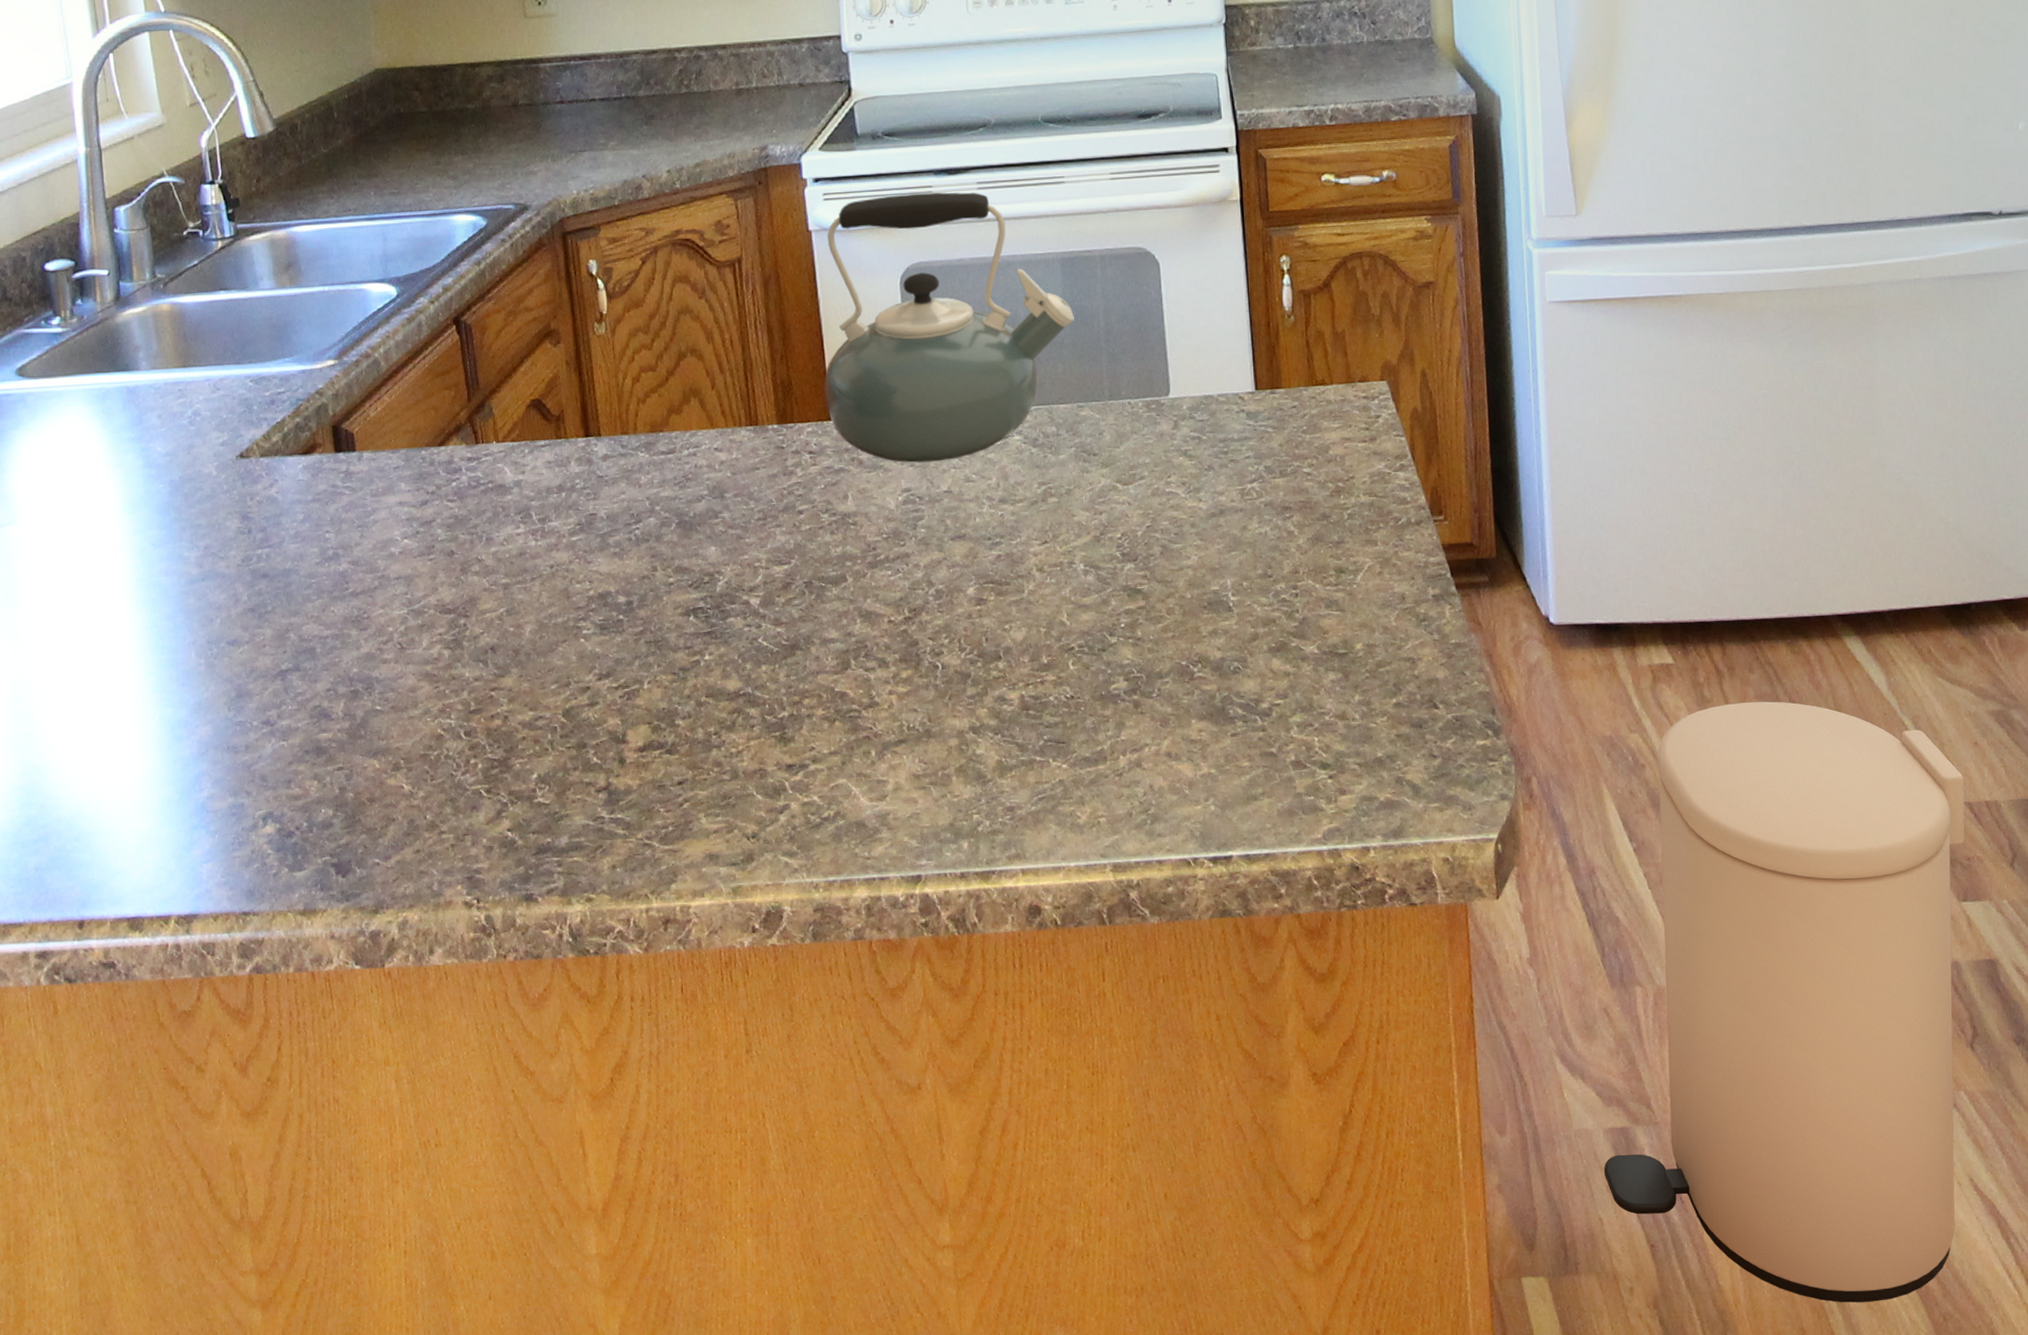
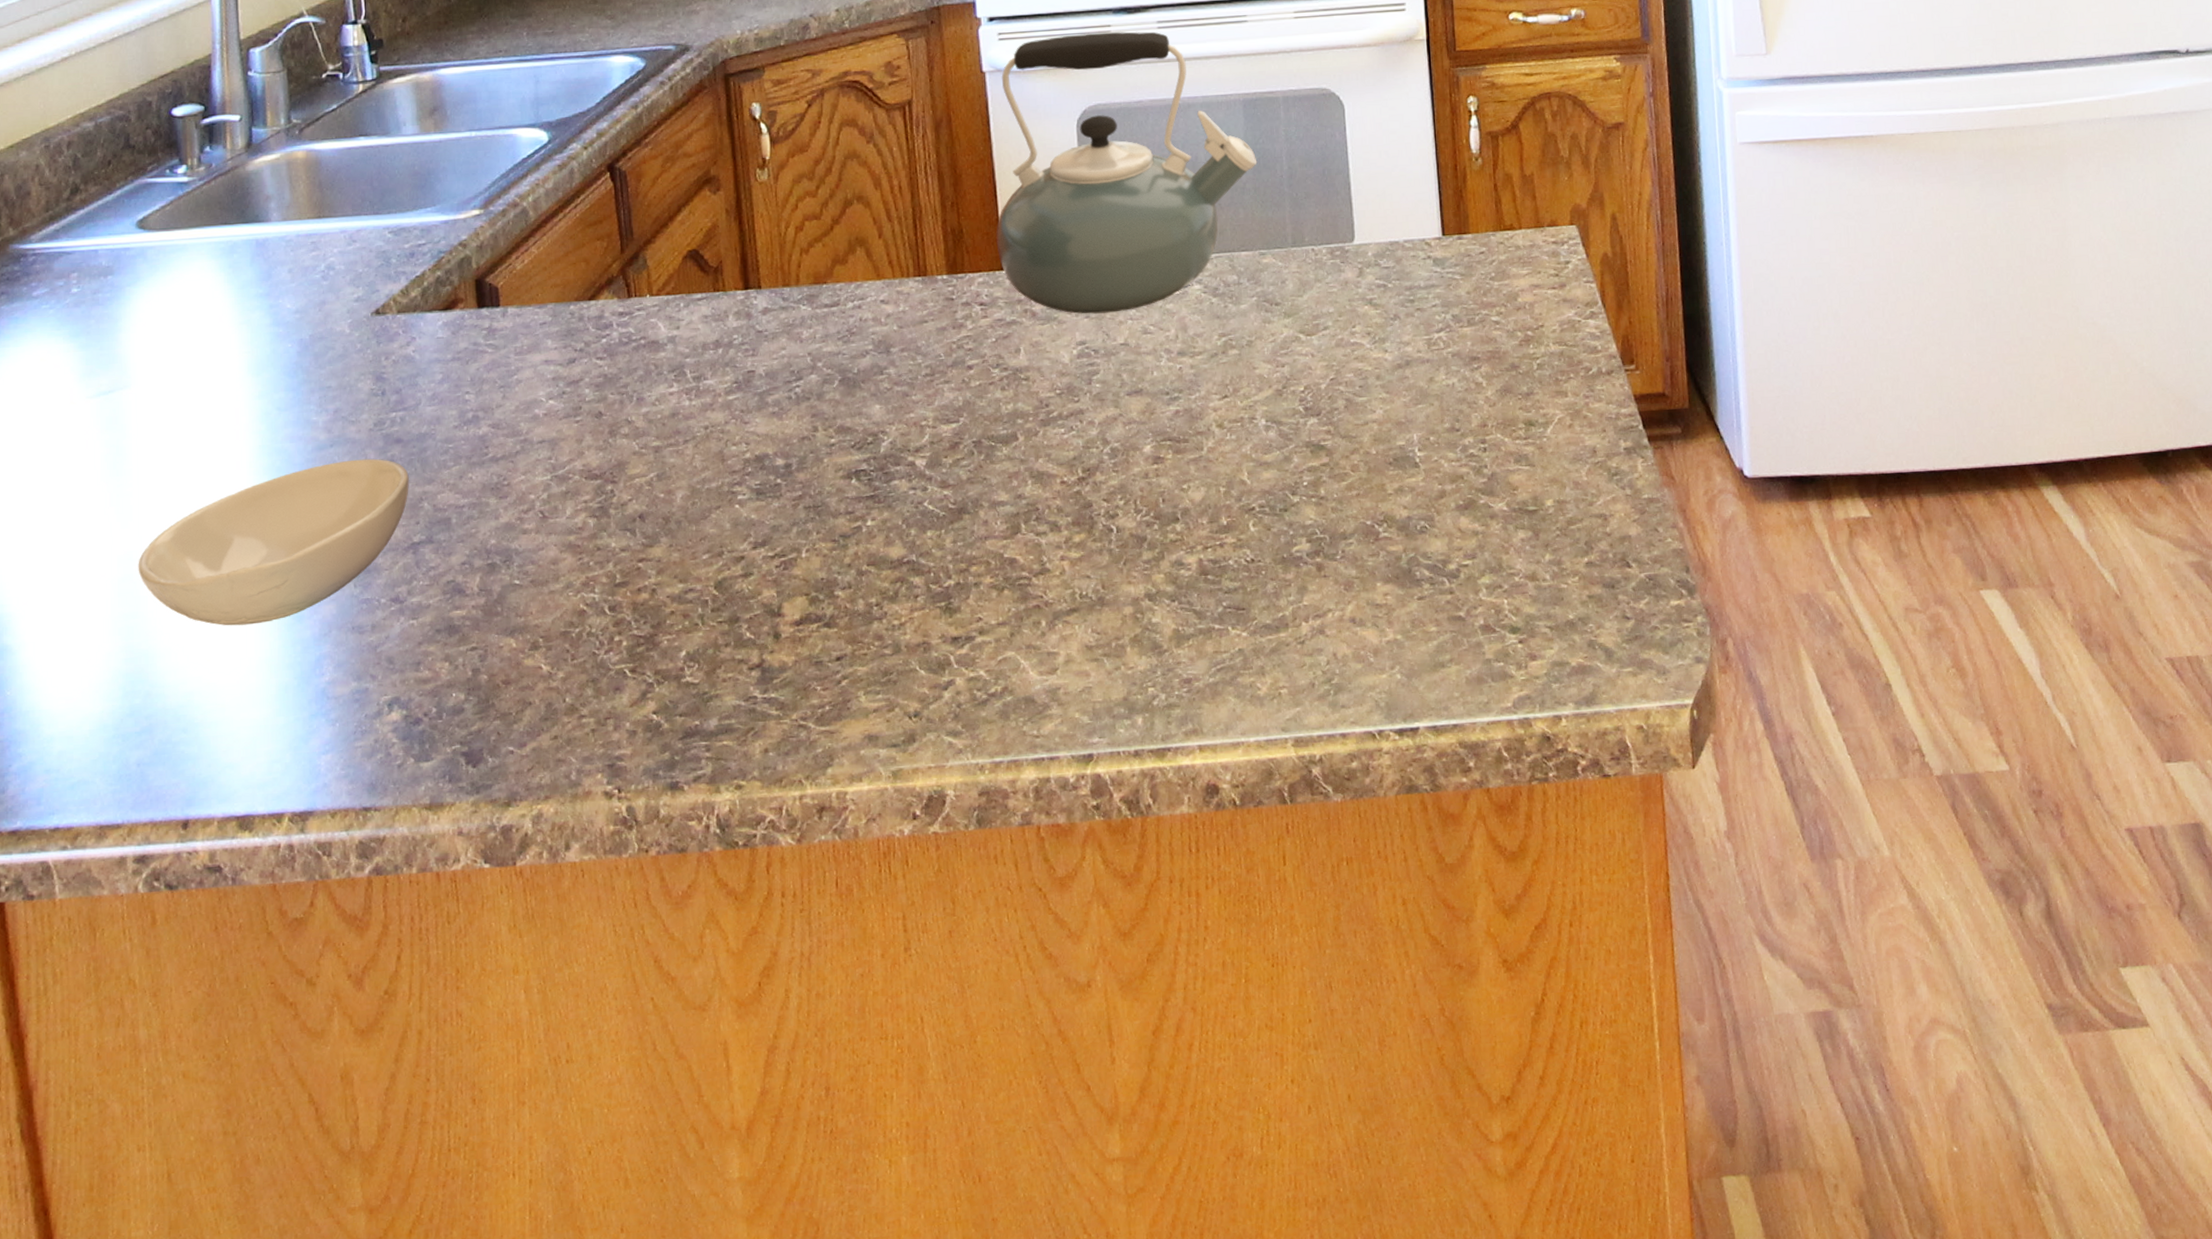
soup bowl: none [29,592,276,745] -> present [138,458,409,626]
pedal bin: present [1603,701,1965,1303] -> none [1805,555,2168,1195]

